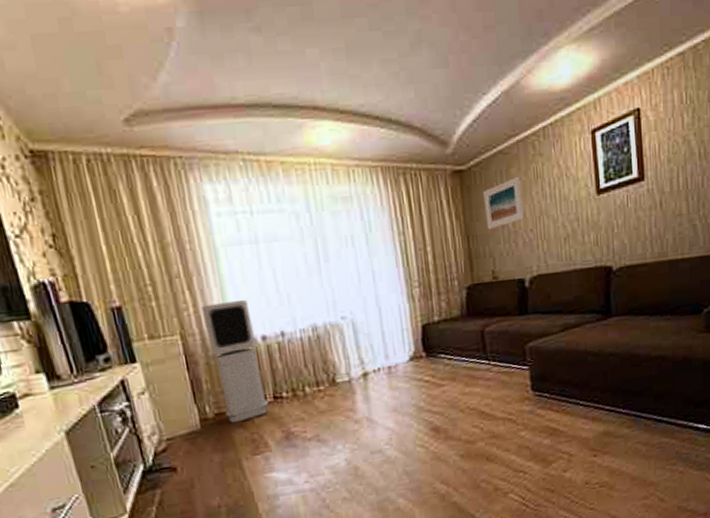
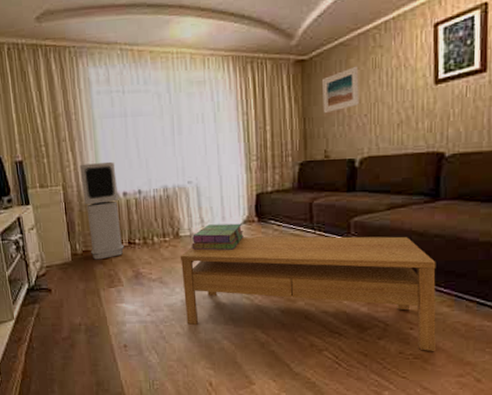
coffee table: none [339,359,620,487] -> present [180,236,436,352]
stack of books: none [352,361,412,397] -> present [192,223,244,251]

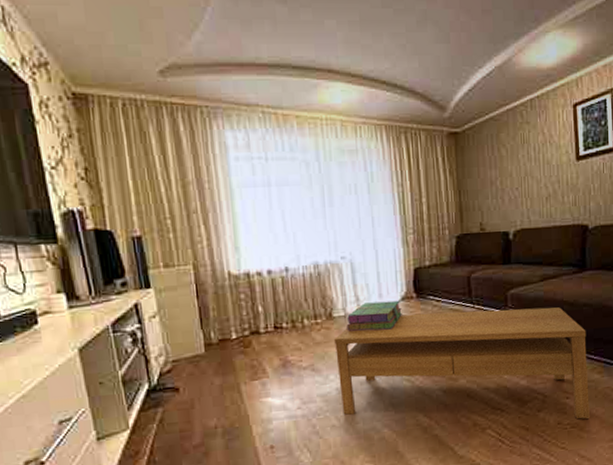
air purifier: present [80,161,125,260] -> none [214,236,270,349]
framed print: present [322,66,359,114] -> none [475,140,510,187]

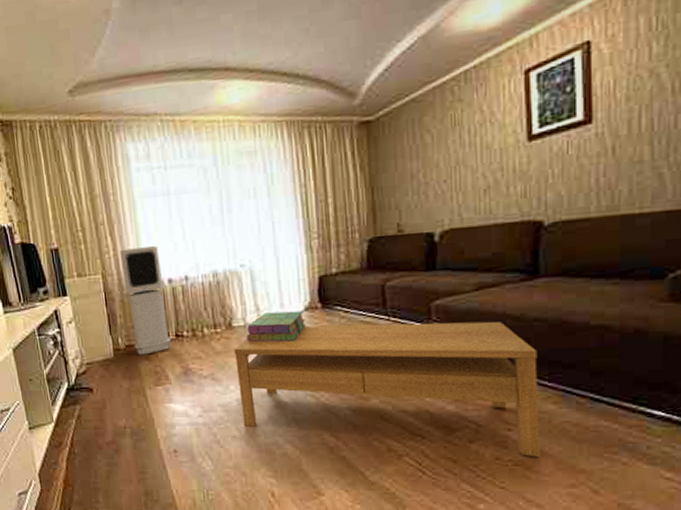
air purifier: none [214,236,270,349] -> present [120,245,172,355]

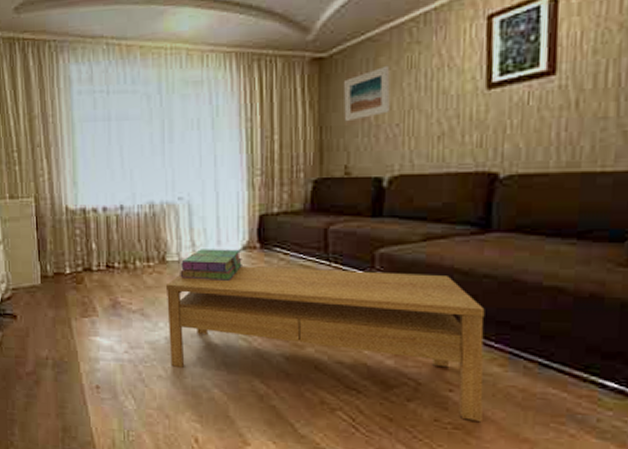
air purifier: present [120,245,172,355] -> none [55,171,102,284]
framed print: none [392,124,437,182] -> present [344,65,391,122]

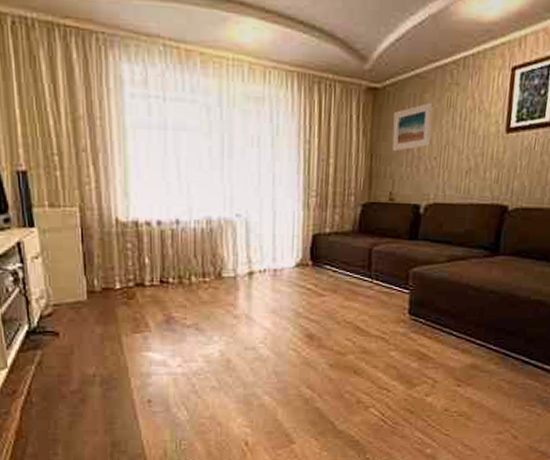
coffee table: present [165,266,485,423] -> none [221,282,489,410]
stack of books: present [180,249,242,281] -> none [235,265,295,296]

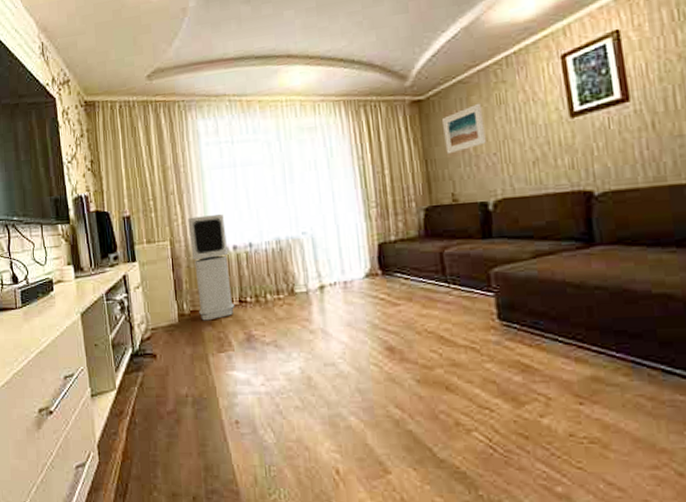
air purifier: none [103,182,155,300] -> present [188,213,235,321]

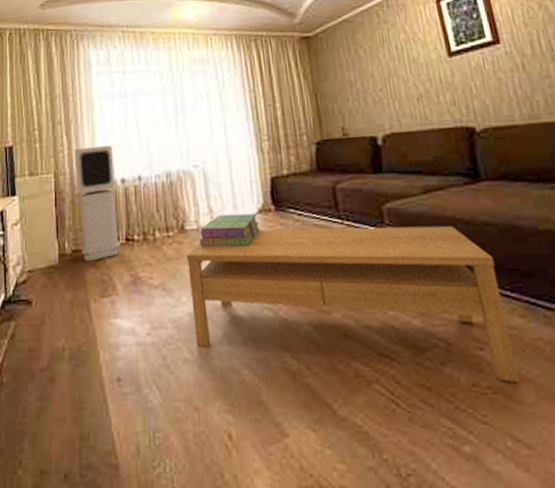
coffee table: none [296,289,617,435] -> present [186,225,519,384]
stack of books: none [308,277,367,309] -> present [199,213,260,247]
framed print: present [442,103,486,155] -> none [330,41,372,89]

